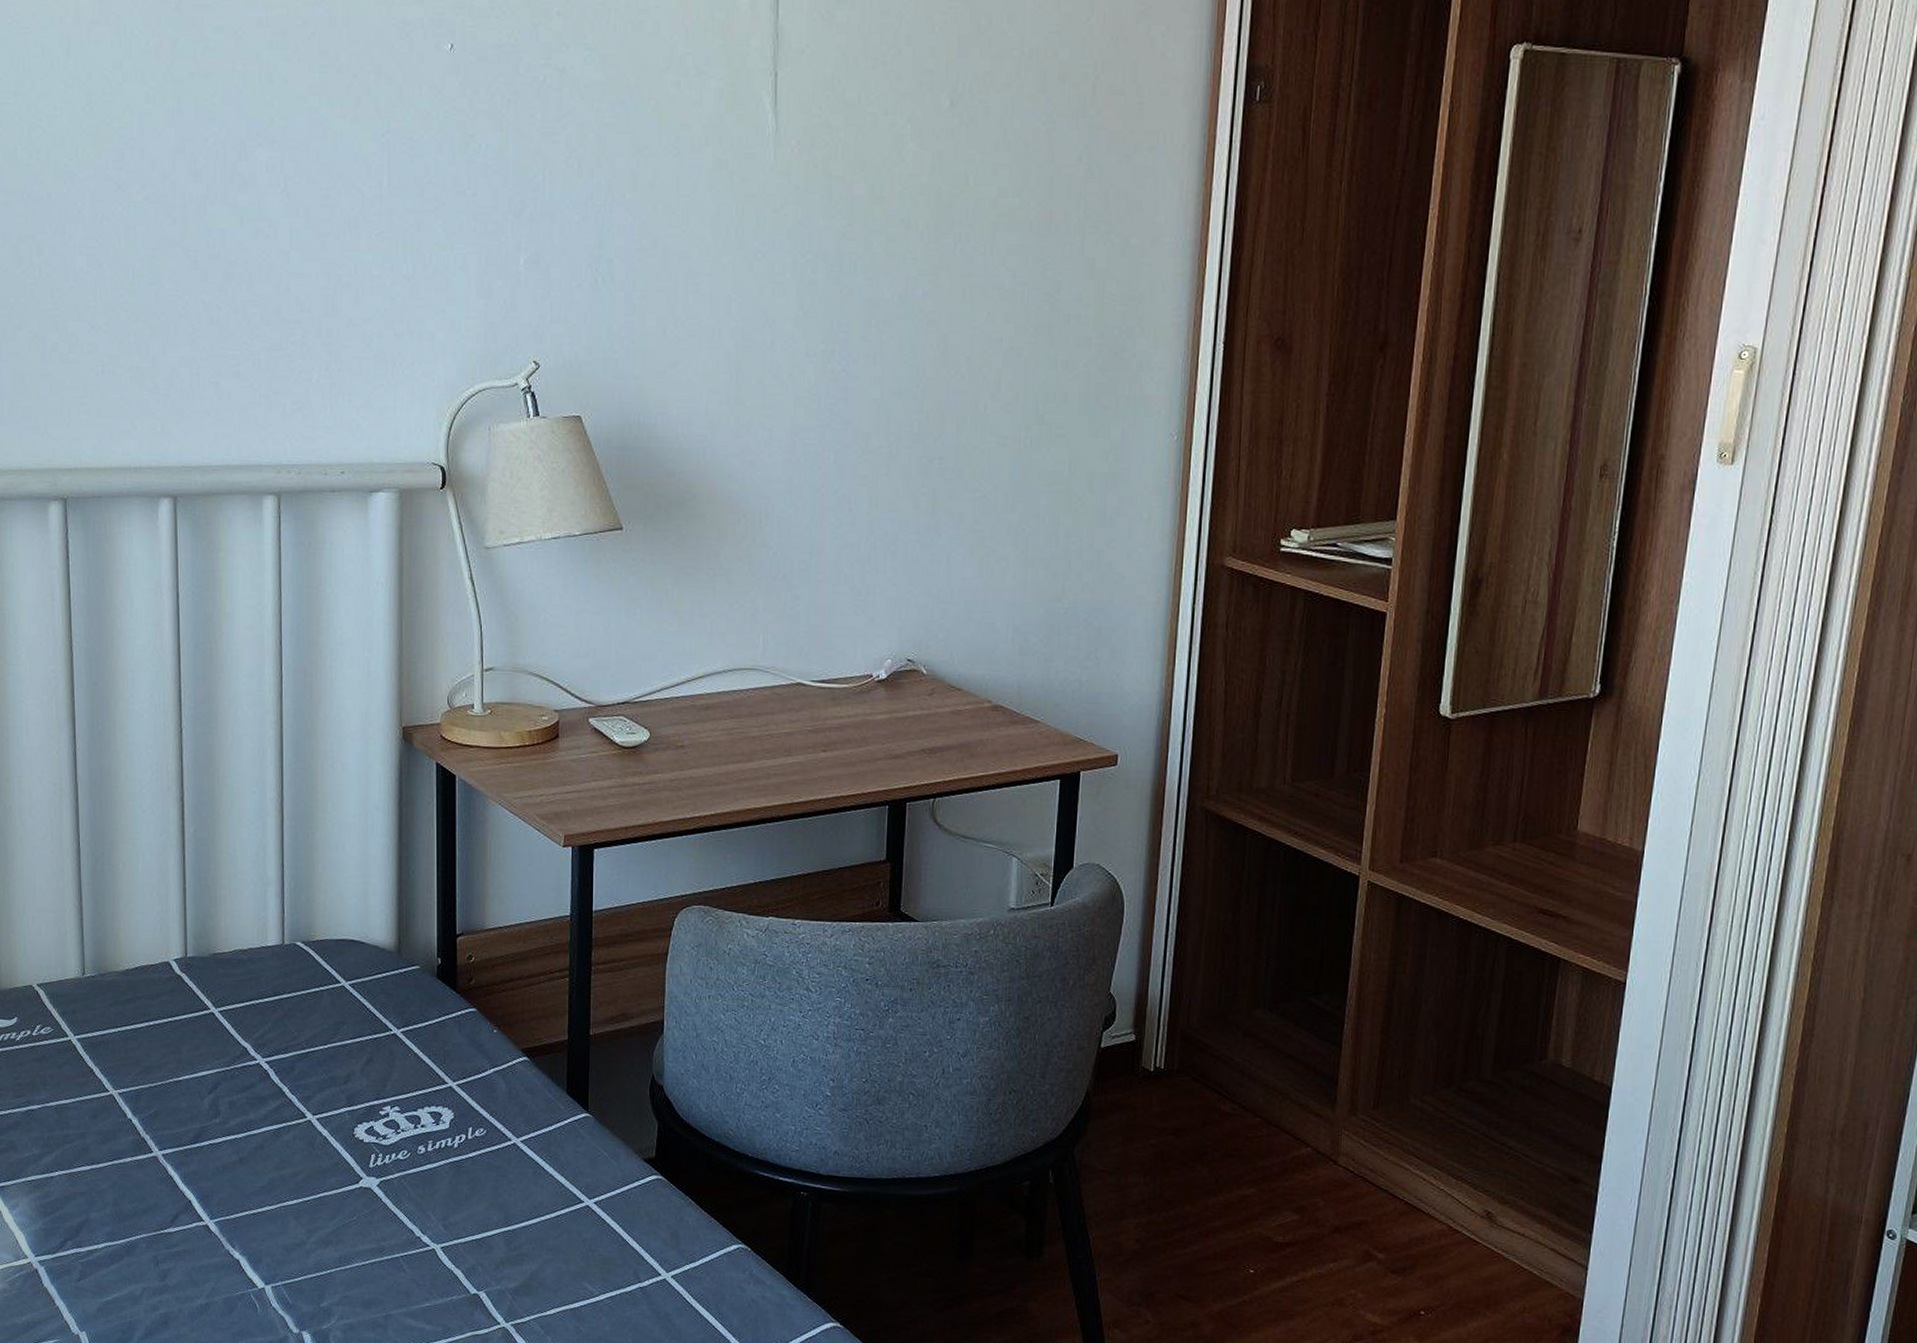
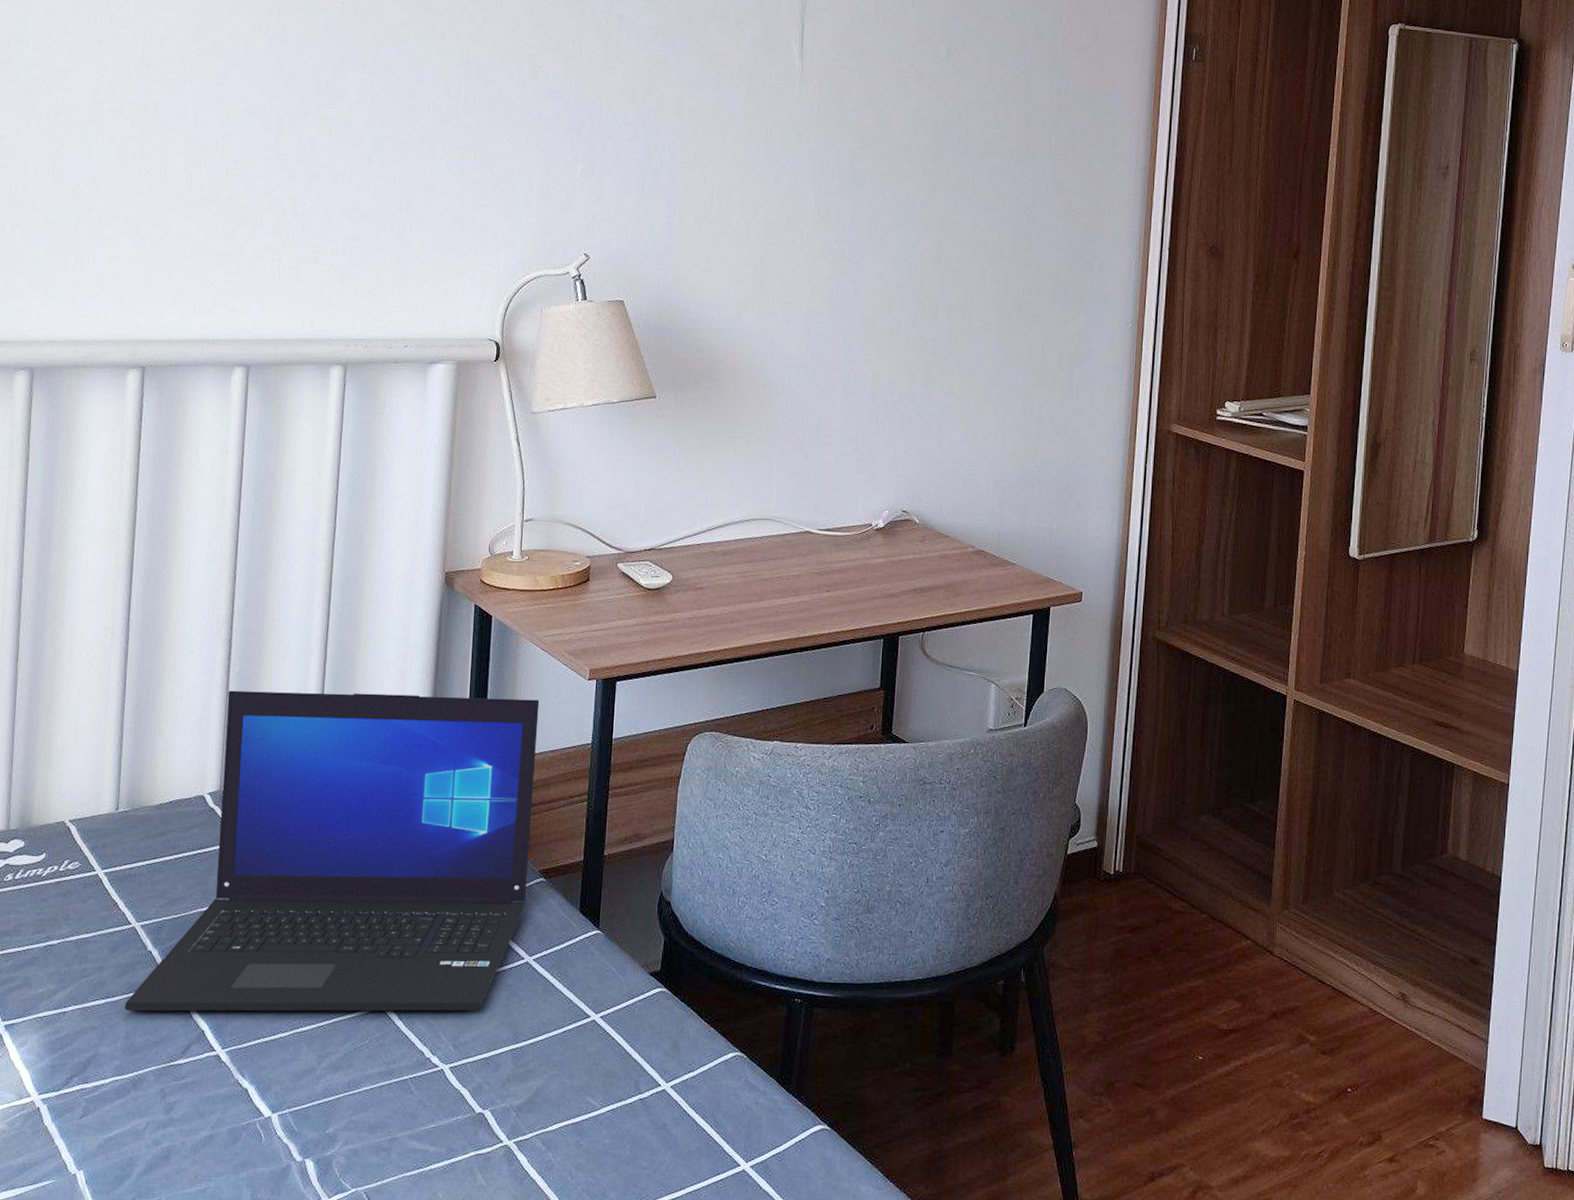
laptop: none [110,852,512,1192] -> present [125,690,540,1012]

